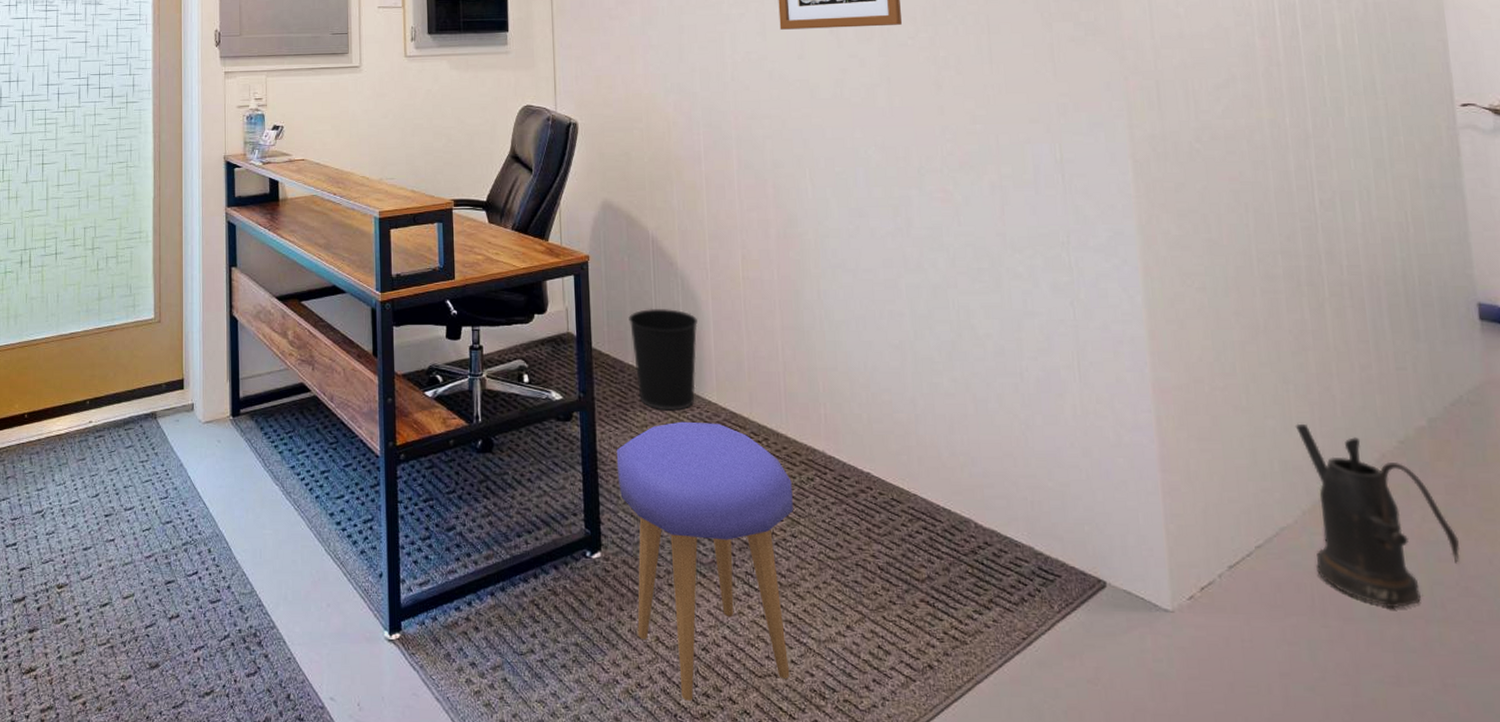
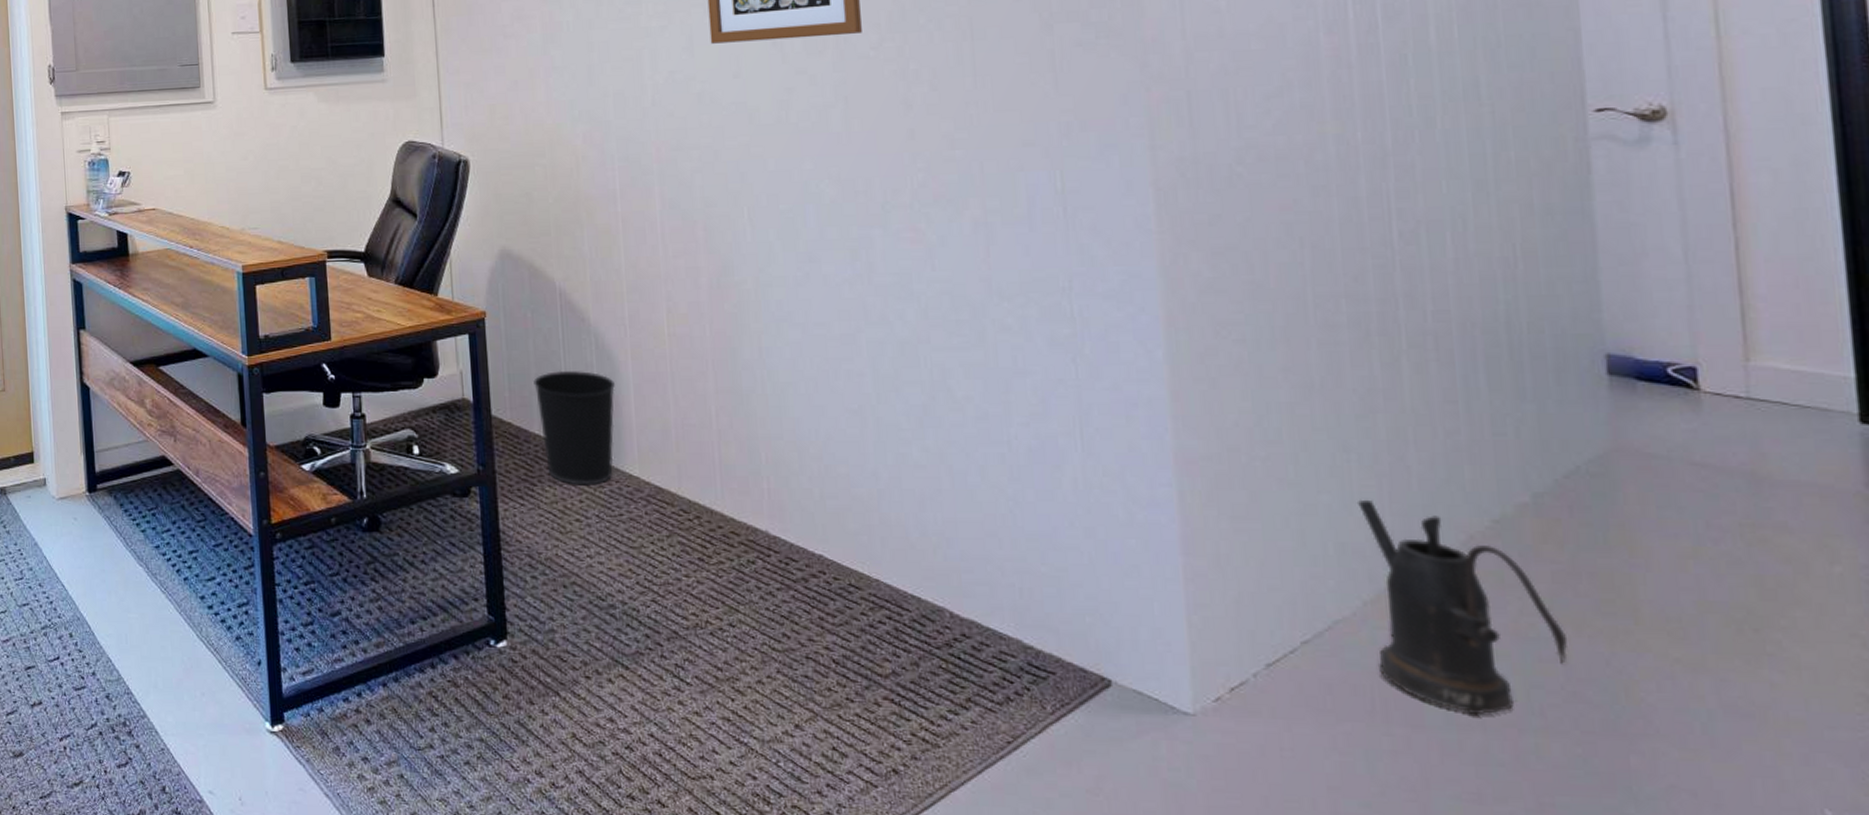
stool: present [616,421,794,701] -> none [522,497,731,803]

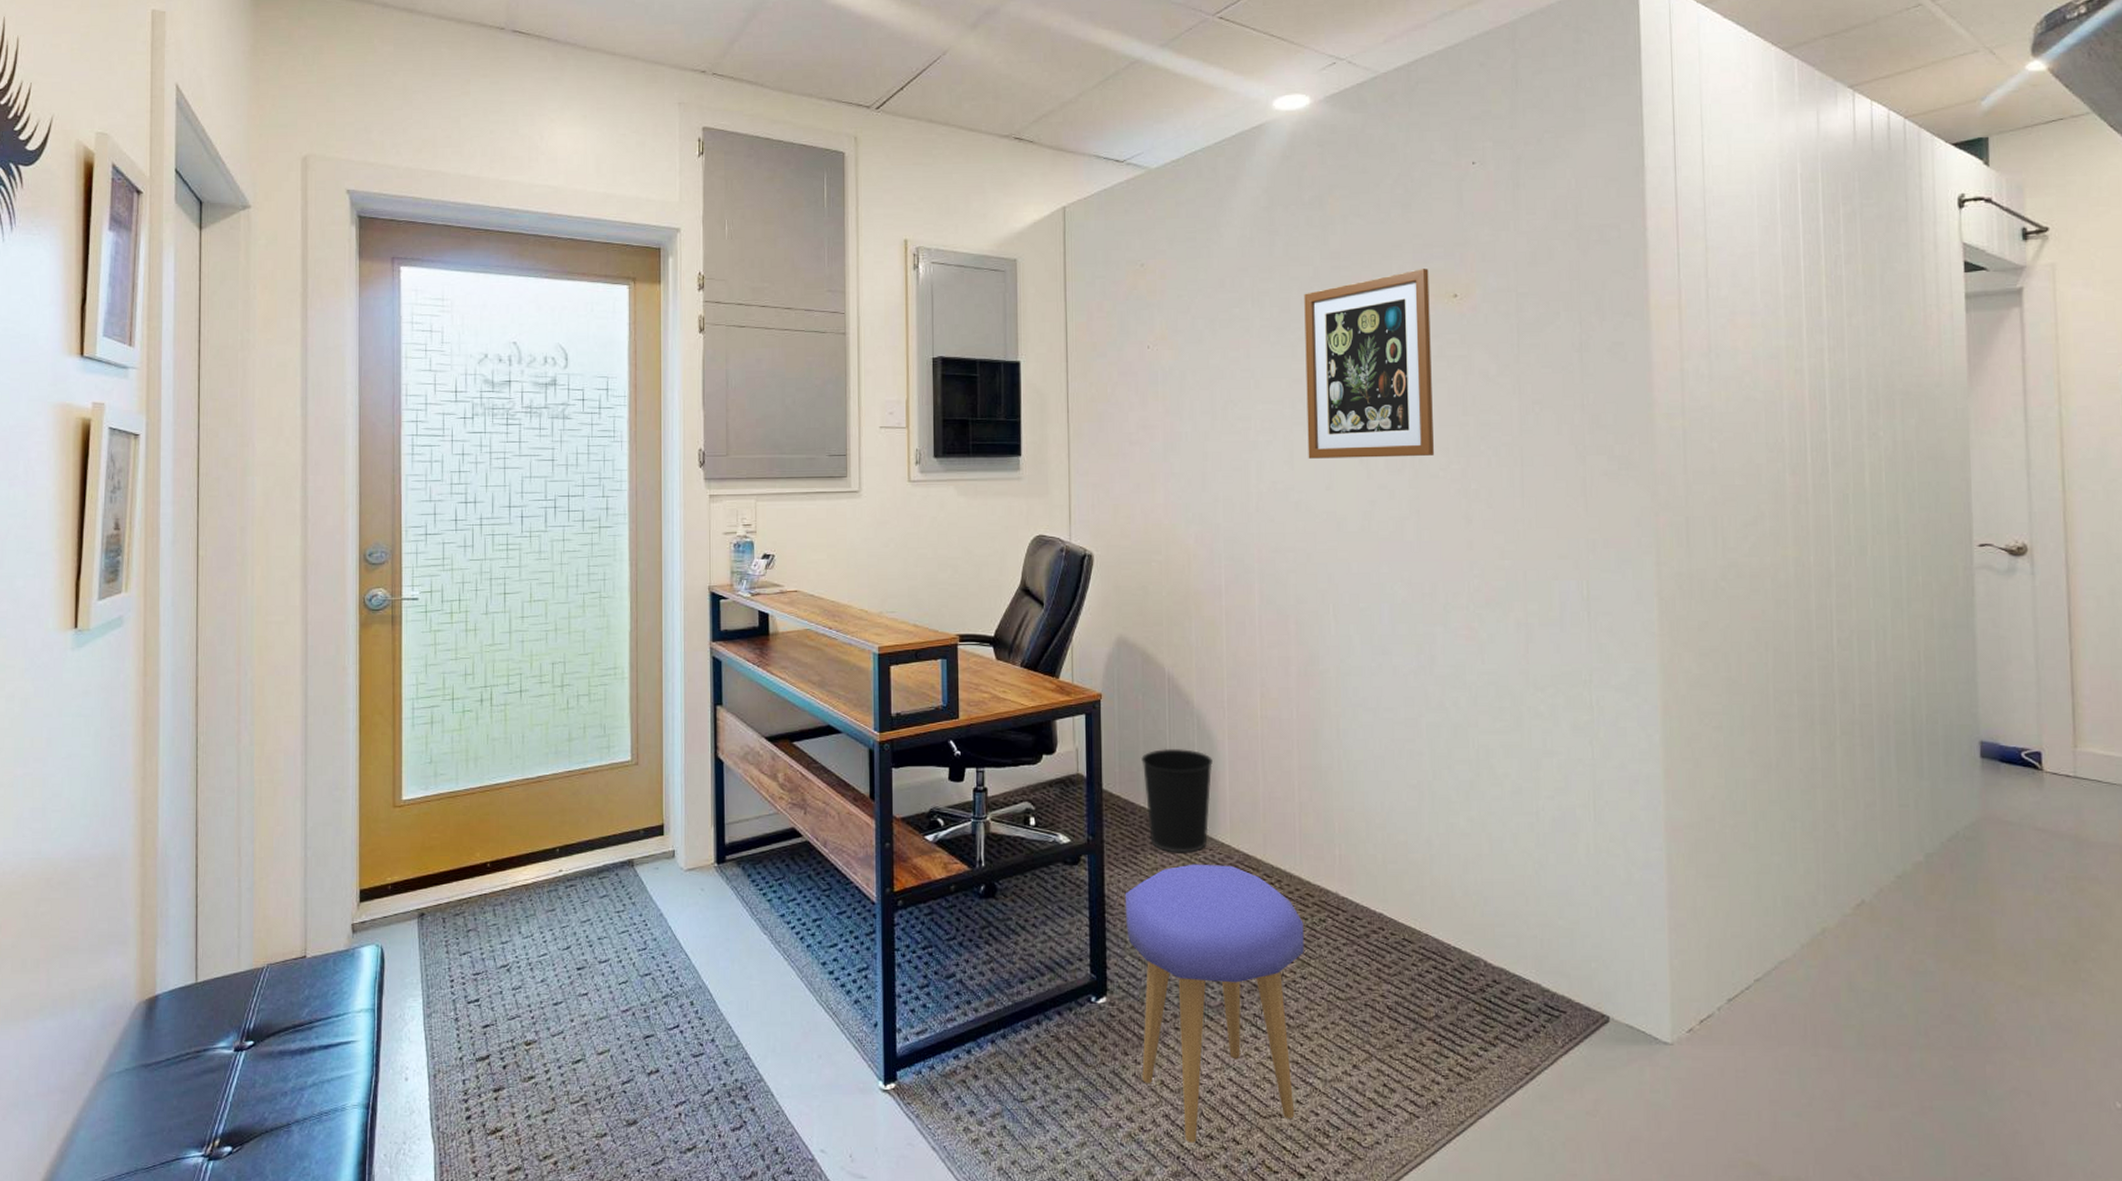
stool: none [522,497,731,803] -> present [1125,864,1304,1143]
watering can: present [1356,499,1568,716] -> none [1799,860,1946,1037]

